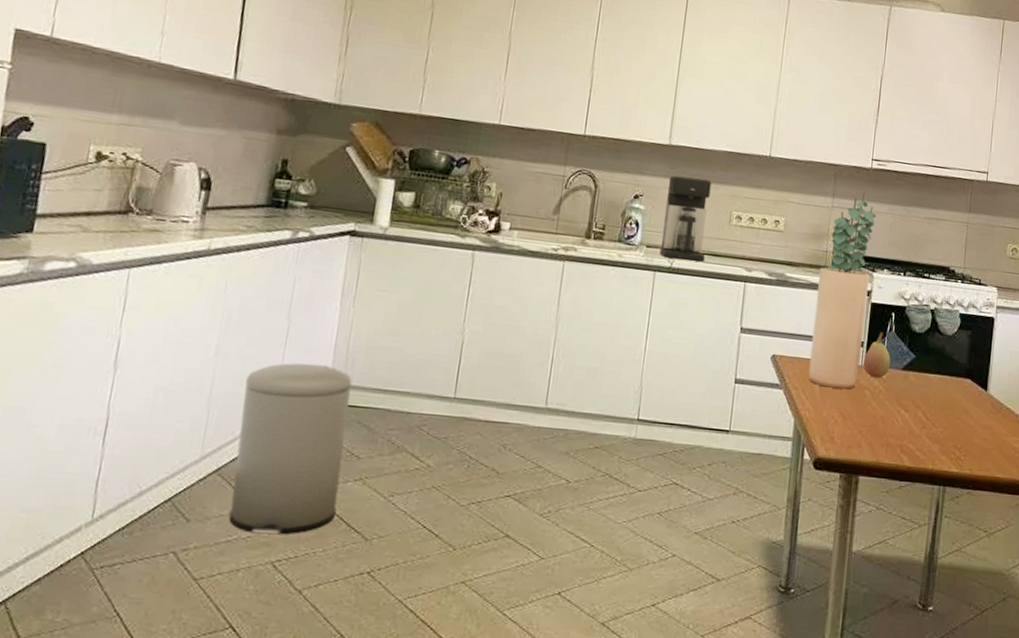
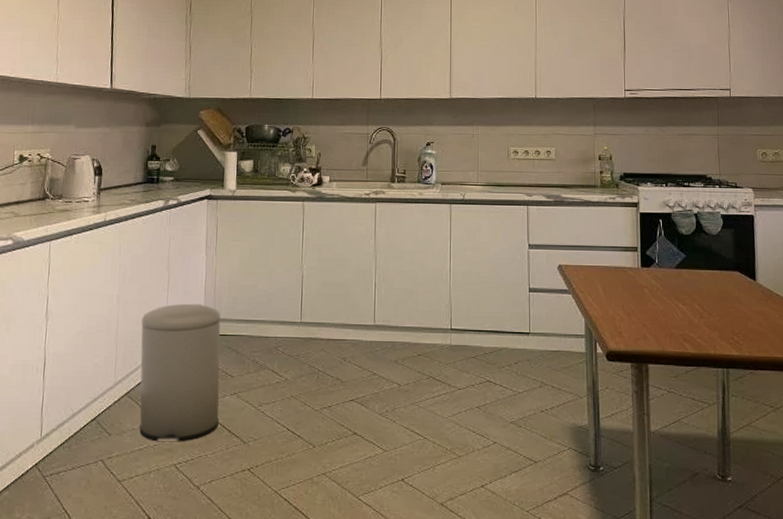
coffee maker: present [659,175,712,263] -> none [453,123,492,193]
vase: present [808,191,877,390] -> none [590,118,637,289]
fruit: present [862,331,891,379] -> none [639,236,664,278]

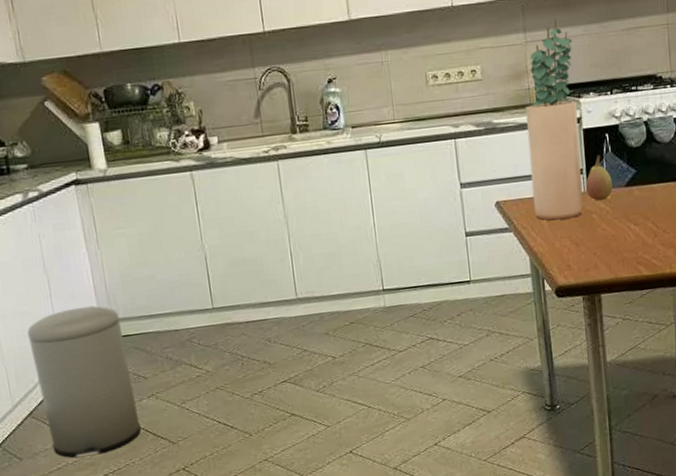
vase: none [590,118,637,289] -> present [526,18,583,221]
fruit: none [639,236,664,278] -> present [585,154,613,201]

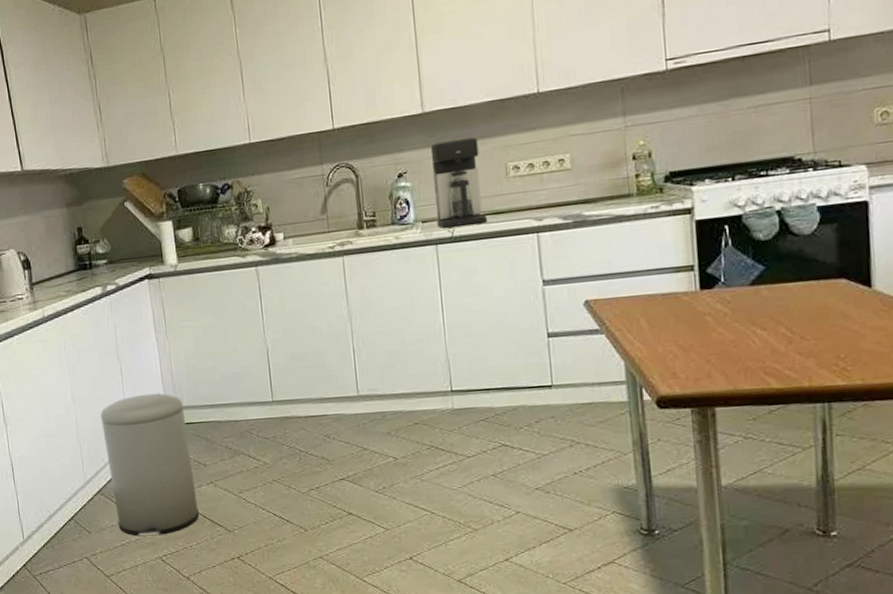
coffee maker: none [357,46,411,135] -> present [430,137,488,229]
vase: present [526,18,583,221] -> none [624,99,694,323]
fruit: present [585,154,613,201] -> none [696,249,733,301]

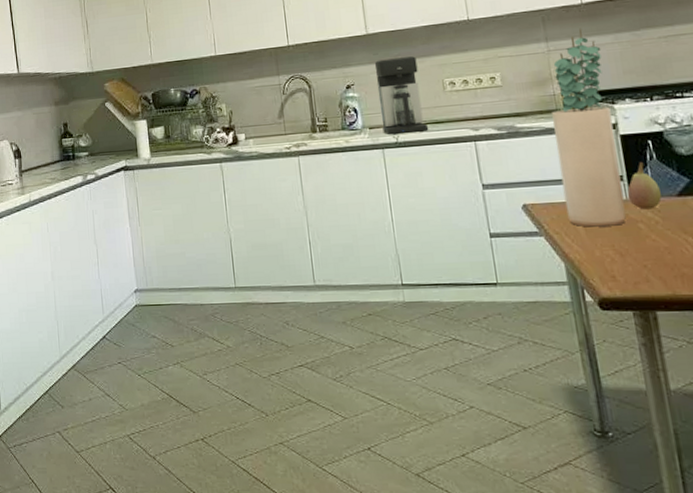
pedal bin: present [100,393,199,538] -> none [77,275,166,415]
vase: none [624,99,694,323] -> present [552,28,626,227]
fruit: none [696,249,733,301] -> present [627,161,662,210]

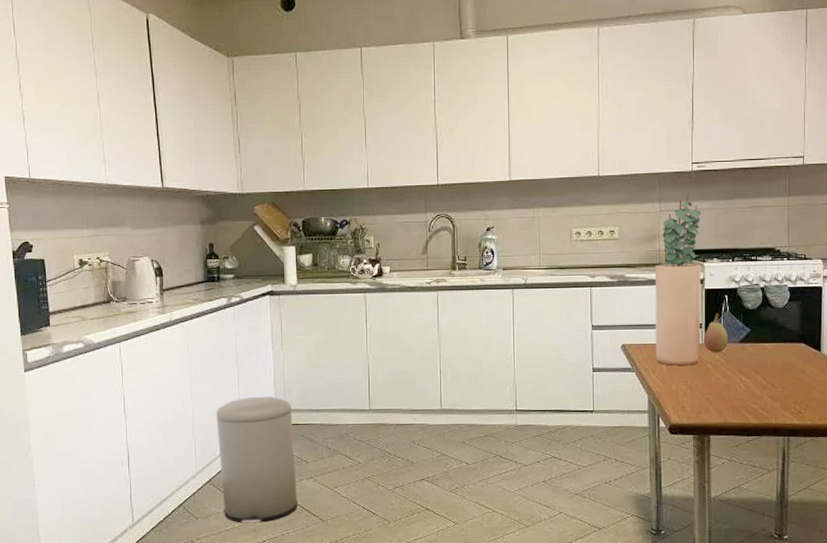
pedal bin: none [77,275,166,415] -> present [216,396,298,524]
coffee maker: present [374,56,429,135] -> none [513,205,554,277]

